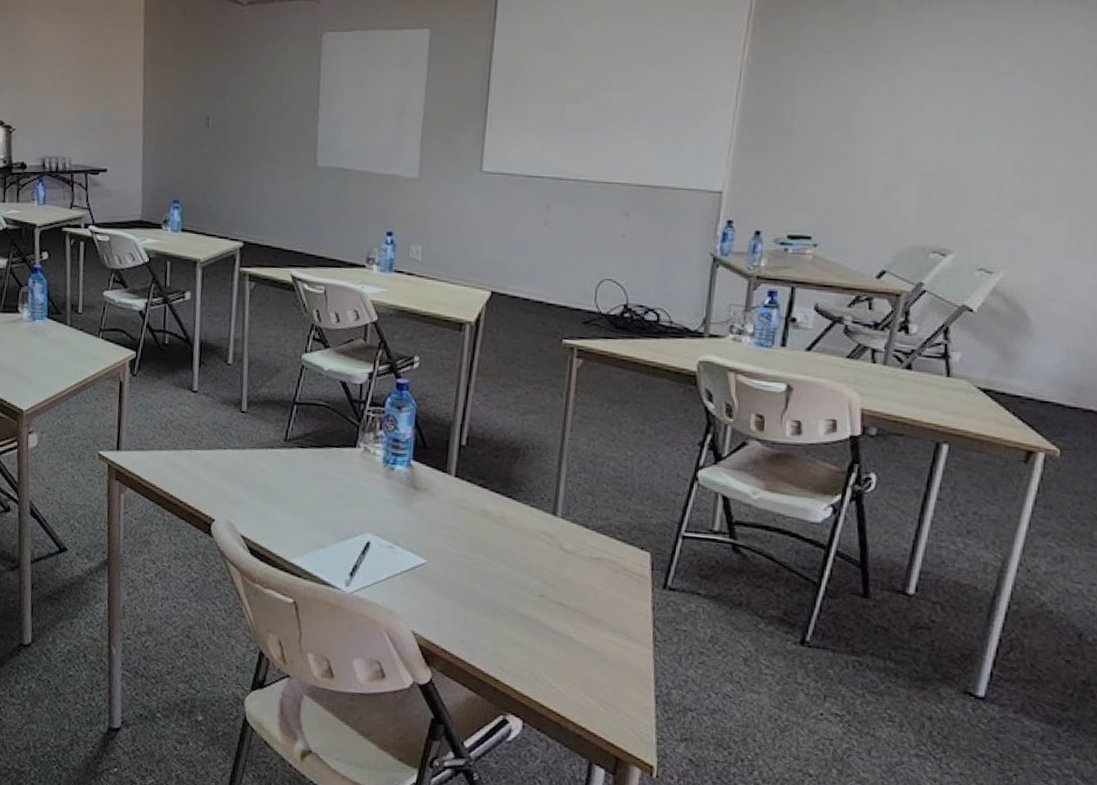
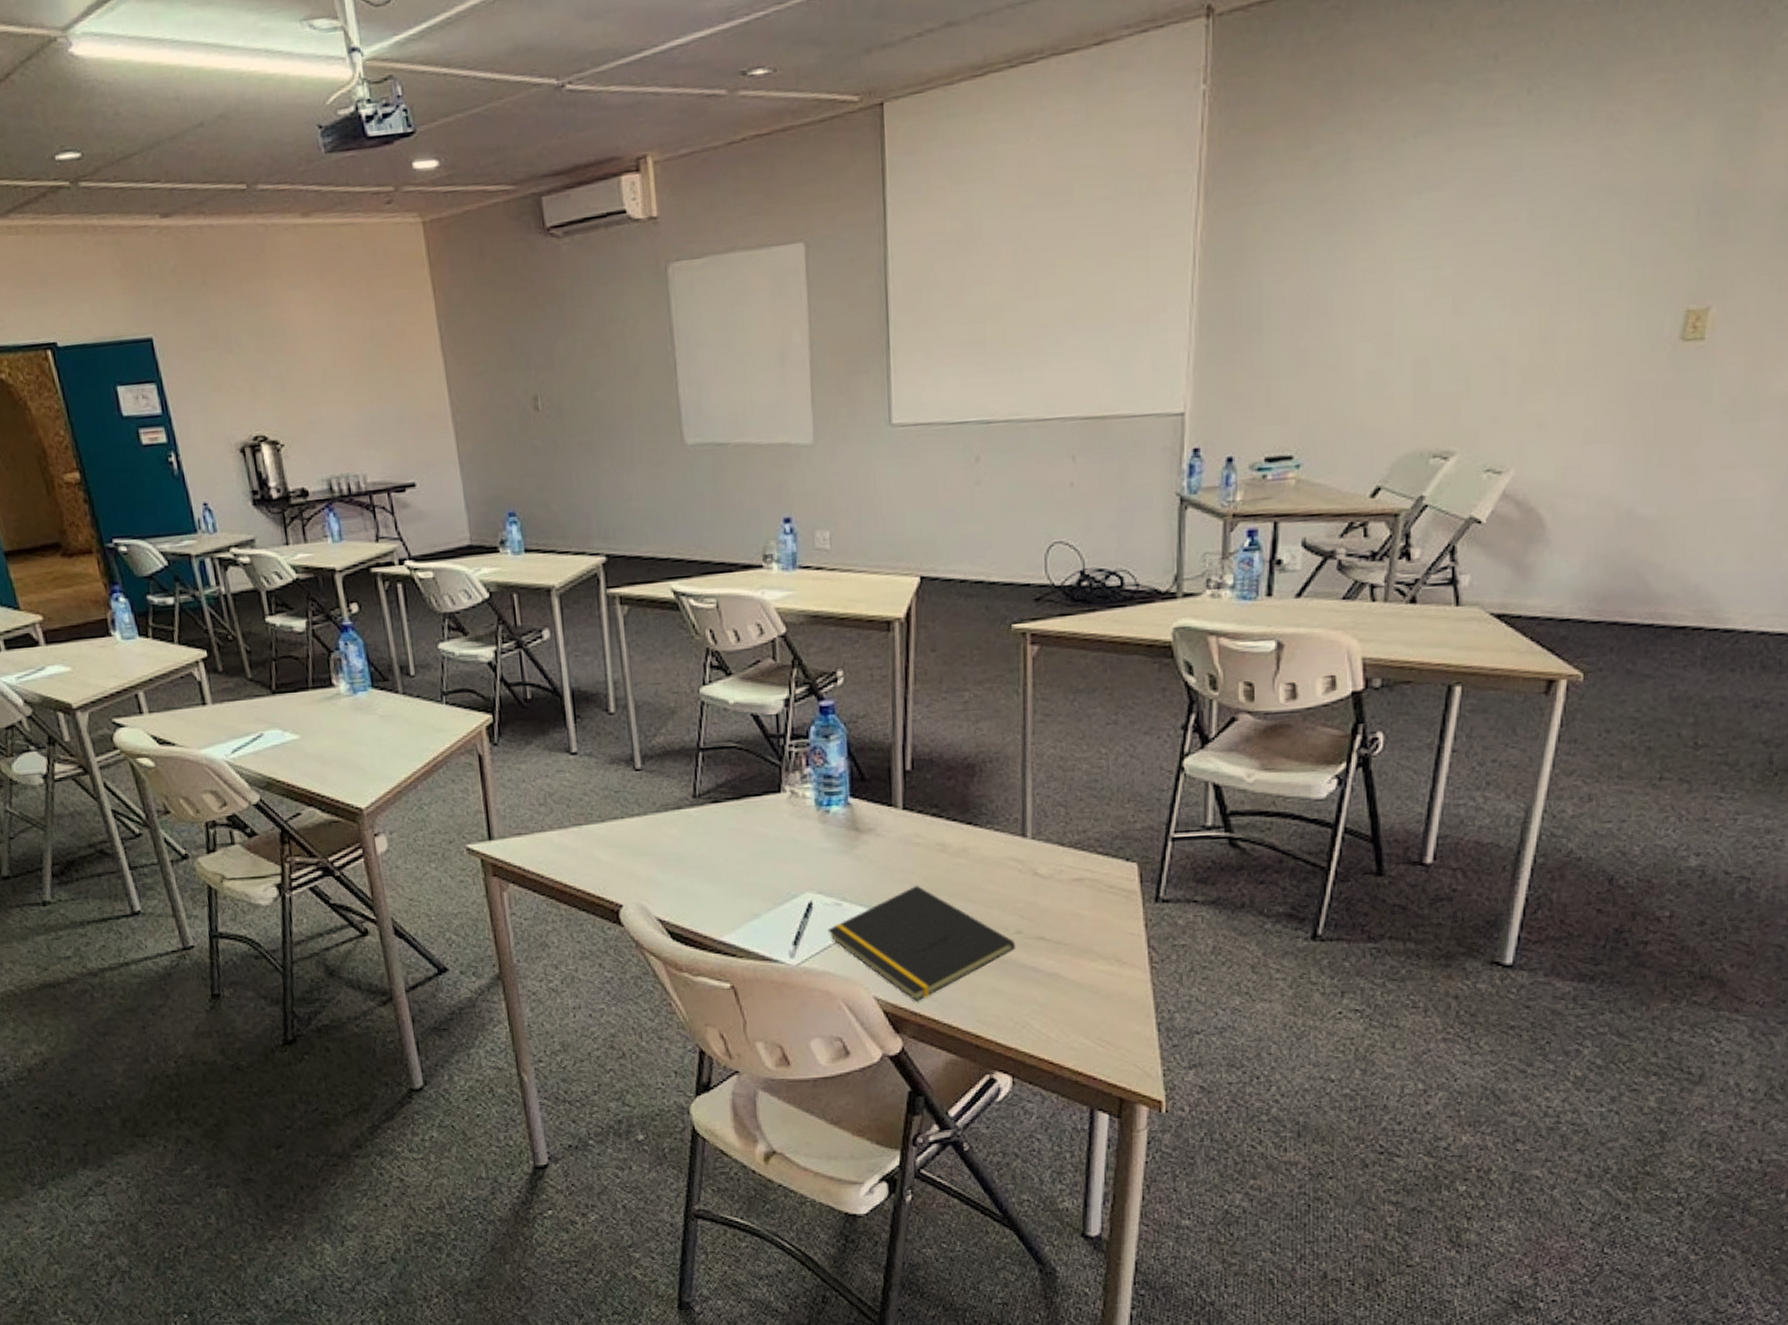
notepad: none [380,541,538,641] -> present [828,885,1015,1001]

